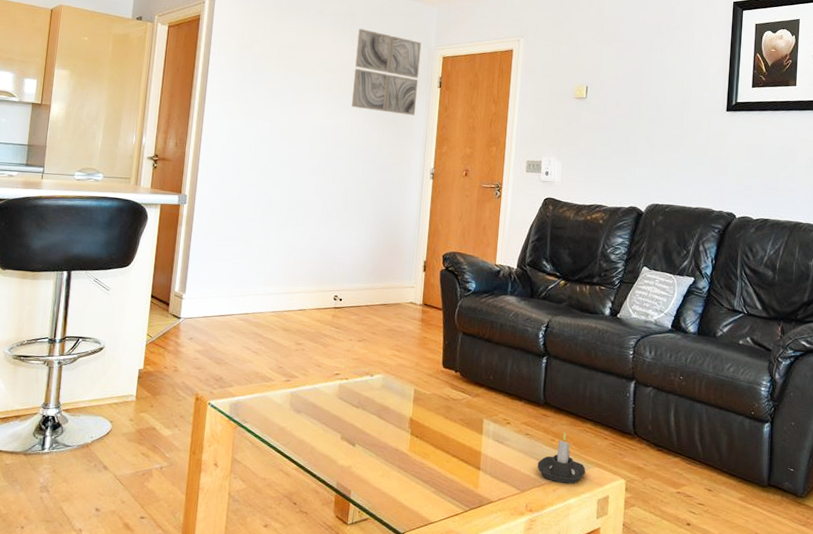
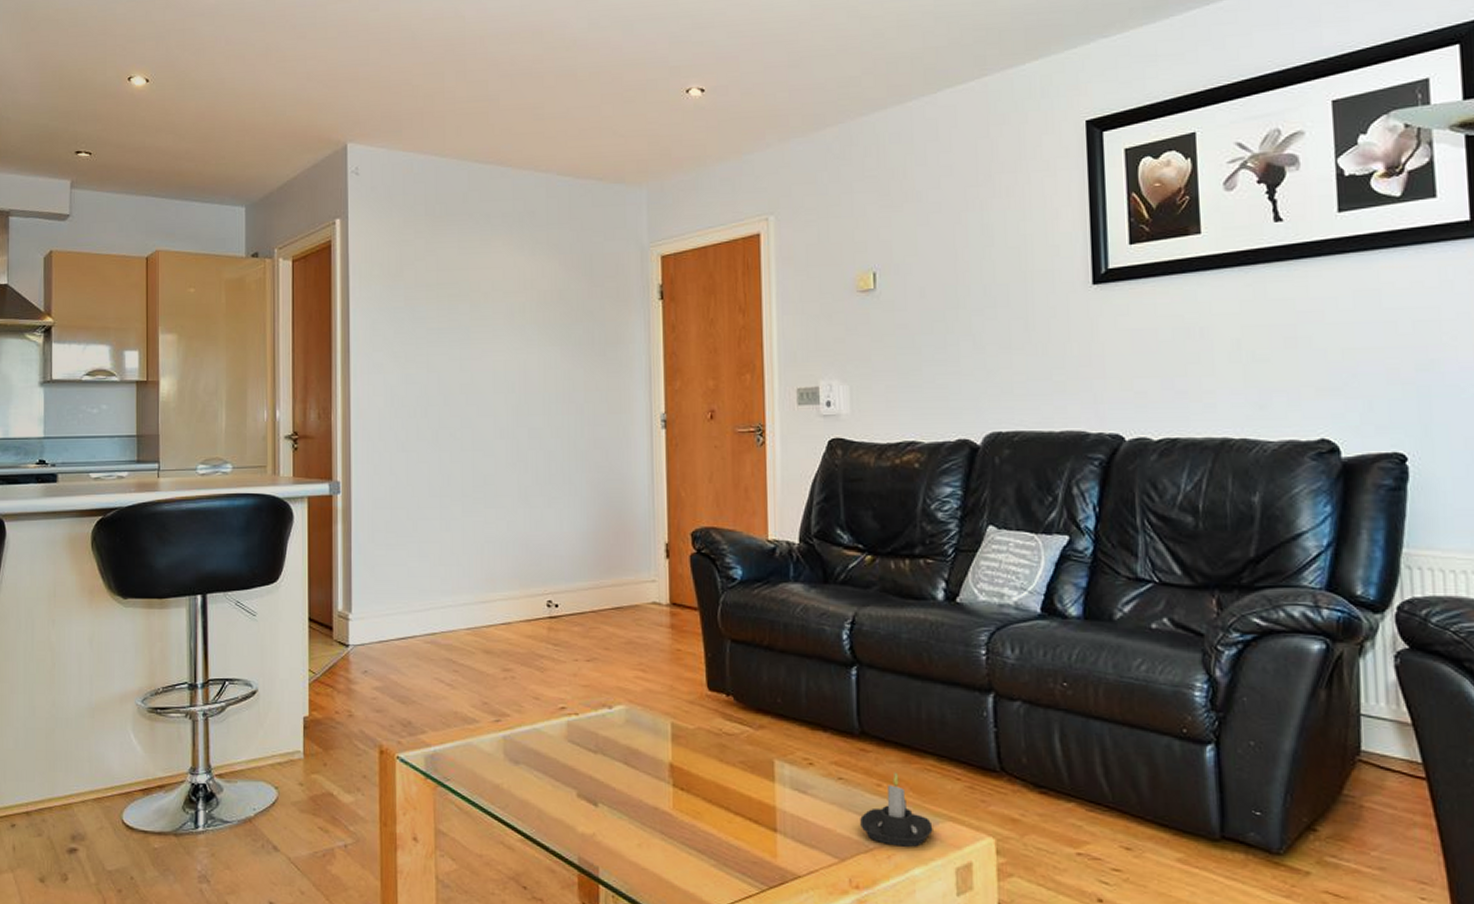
wall art: present [352,29,422,116] -> none [541,231,631,343]

